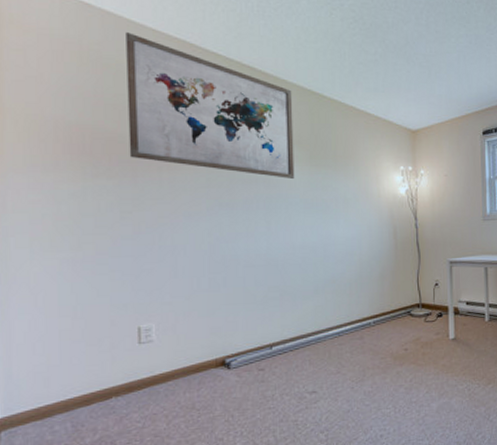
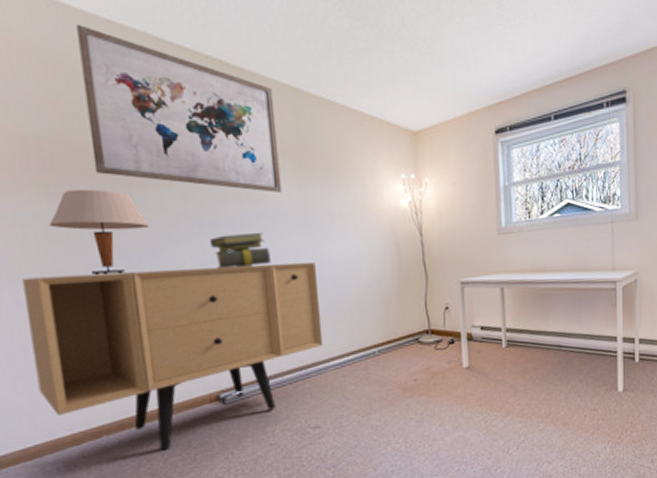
sideboard: none [53,240,324,413] -> present [22,261,323,451]
table lamp: none [82,171,173,248] -> present [49,189,149,276]
stack of books: none [228,212,281,245] -> present [210,232,271,269]

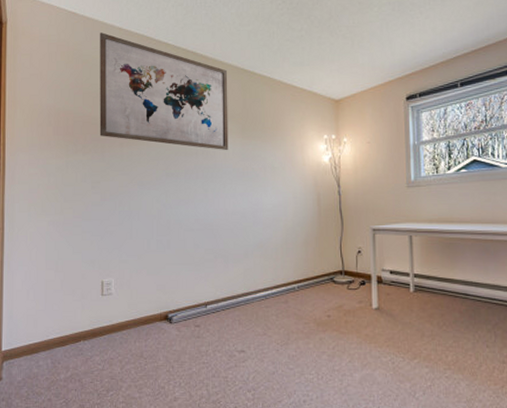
sideboard: present [22,261,323,451] -> none [43,206,252,358]
table lamp: present [49,189,149,276] -> none [65,147,130,212]
stack of books: present [210,232,271,269] -> none [173,181,216,211]

